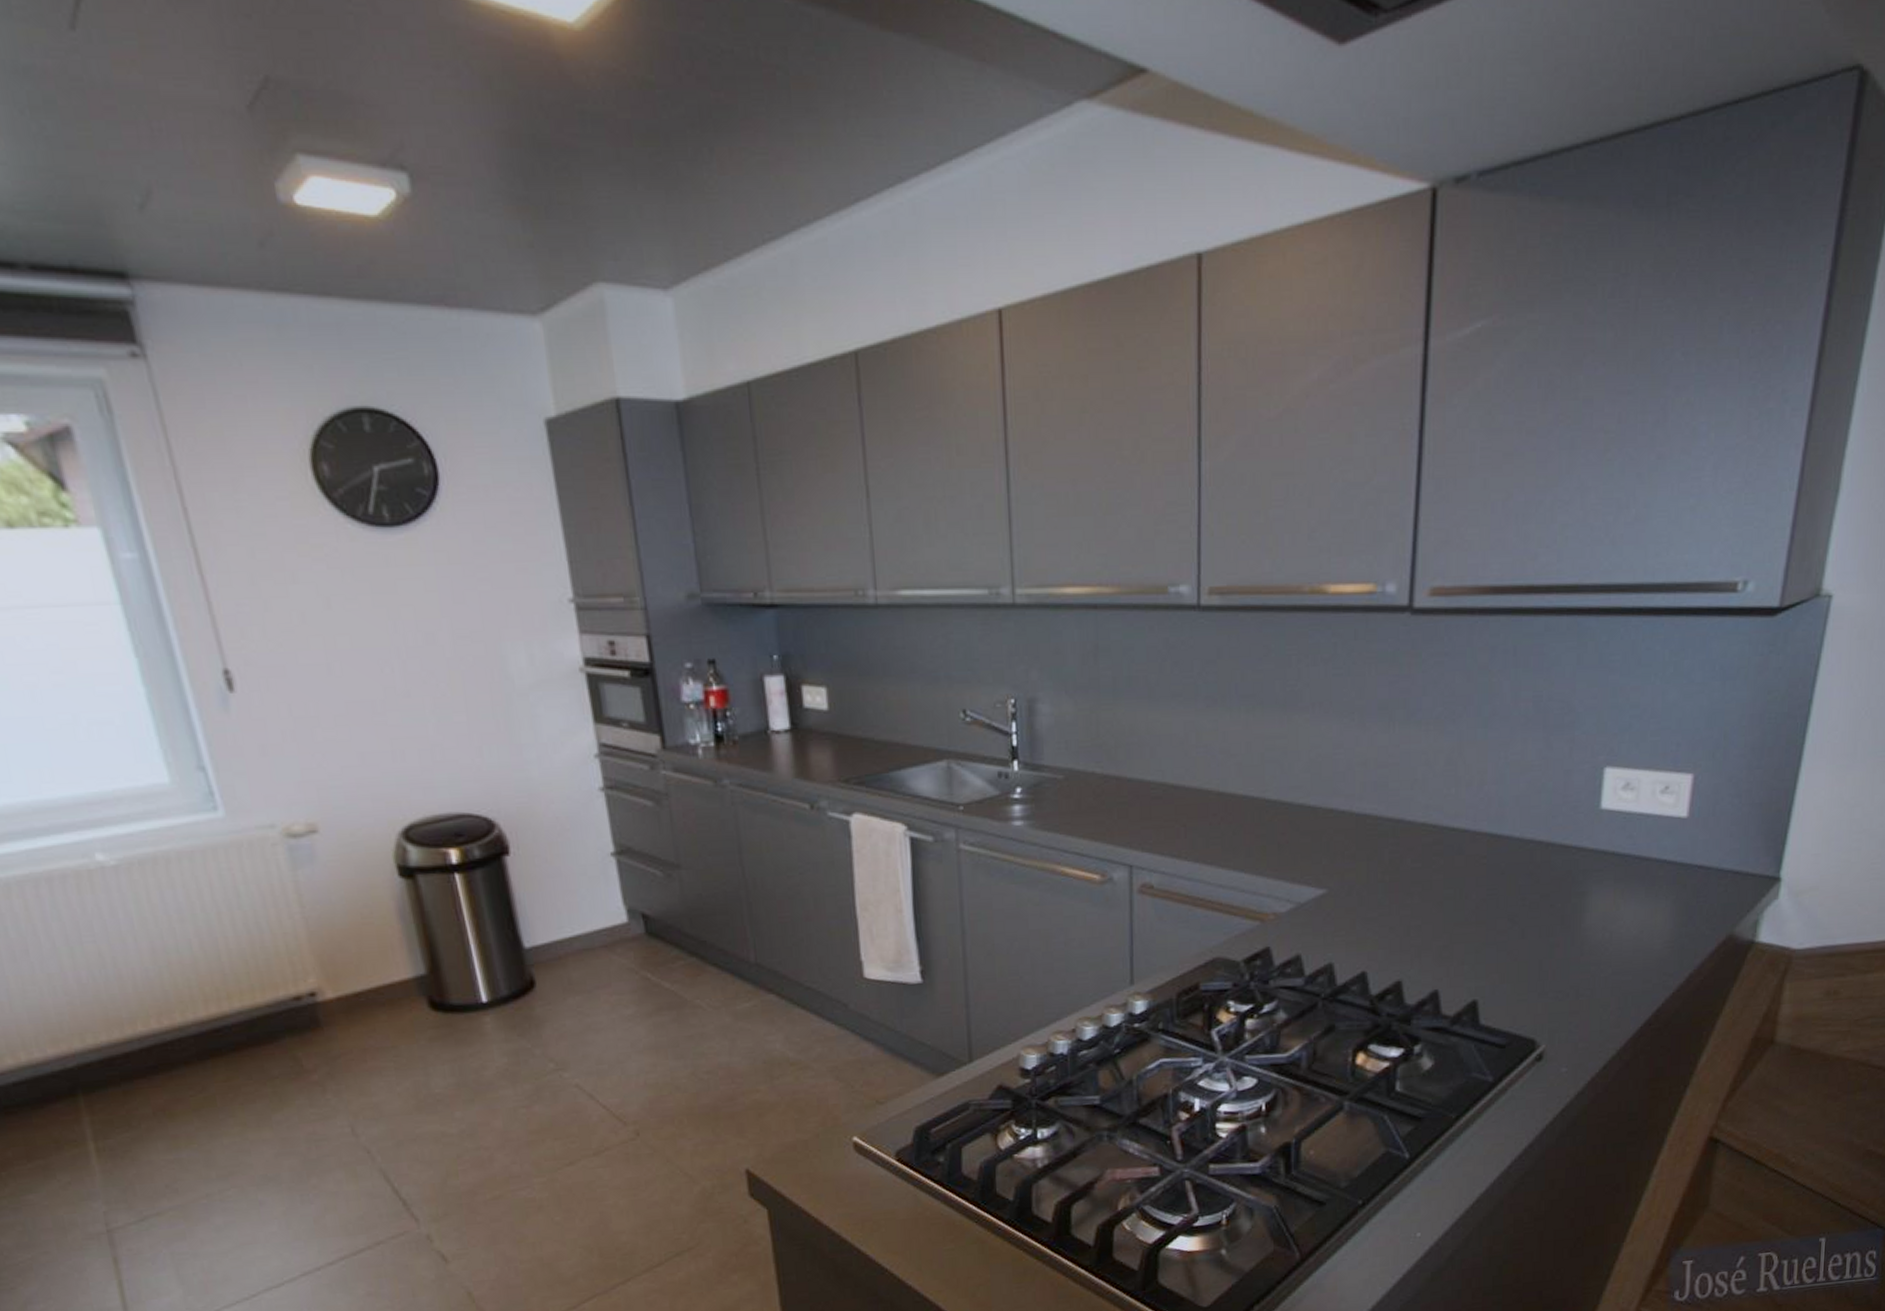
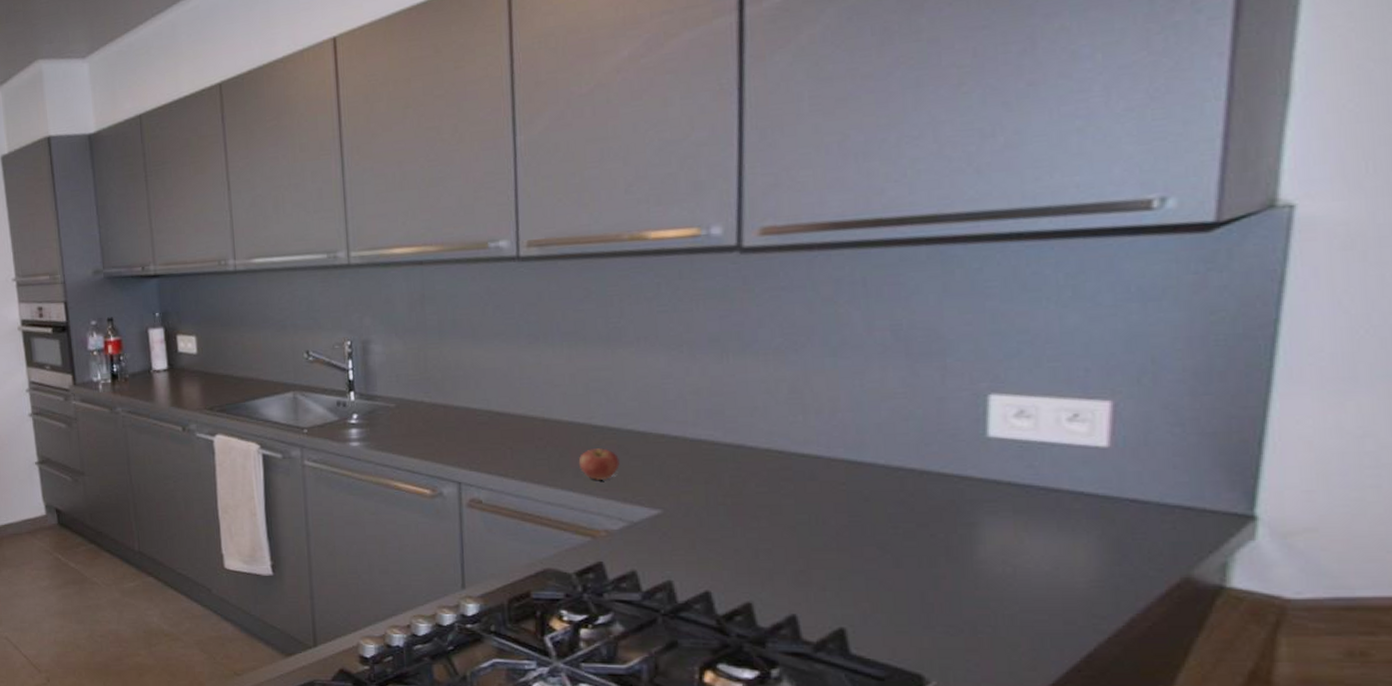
apple: none [1251,824,1290,859] -> present [578,448,620,480]

